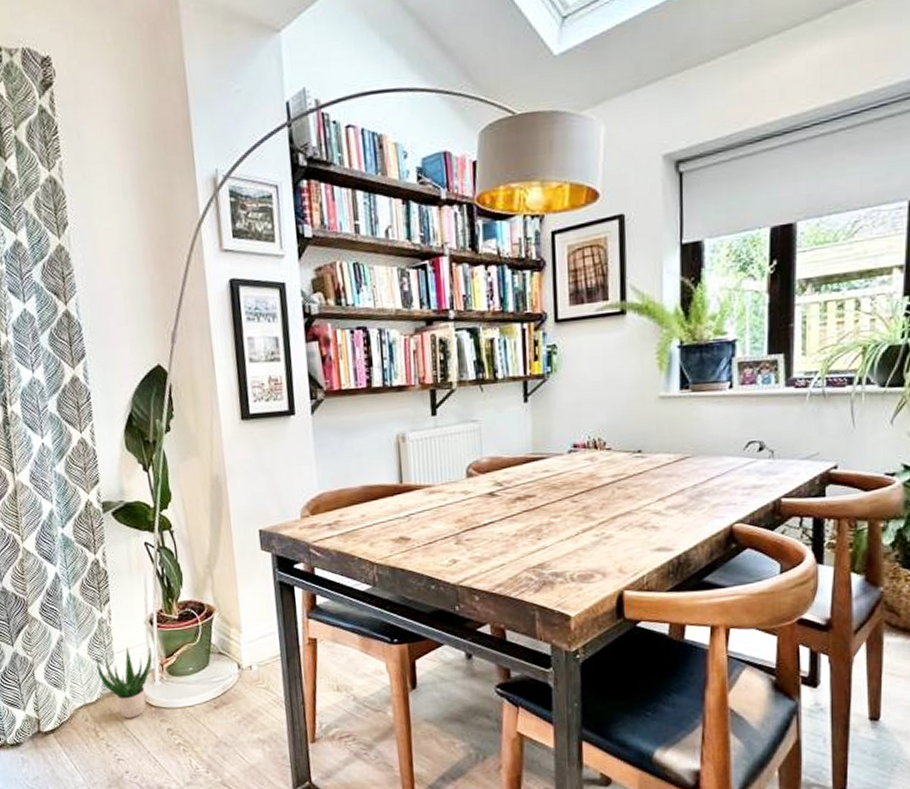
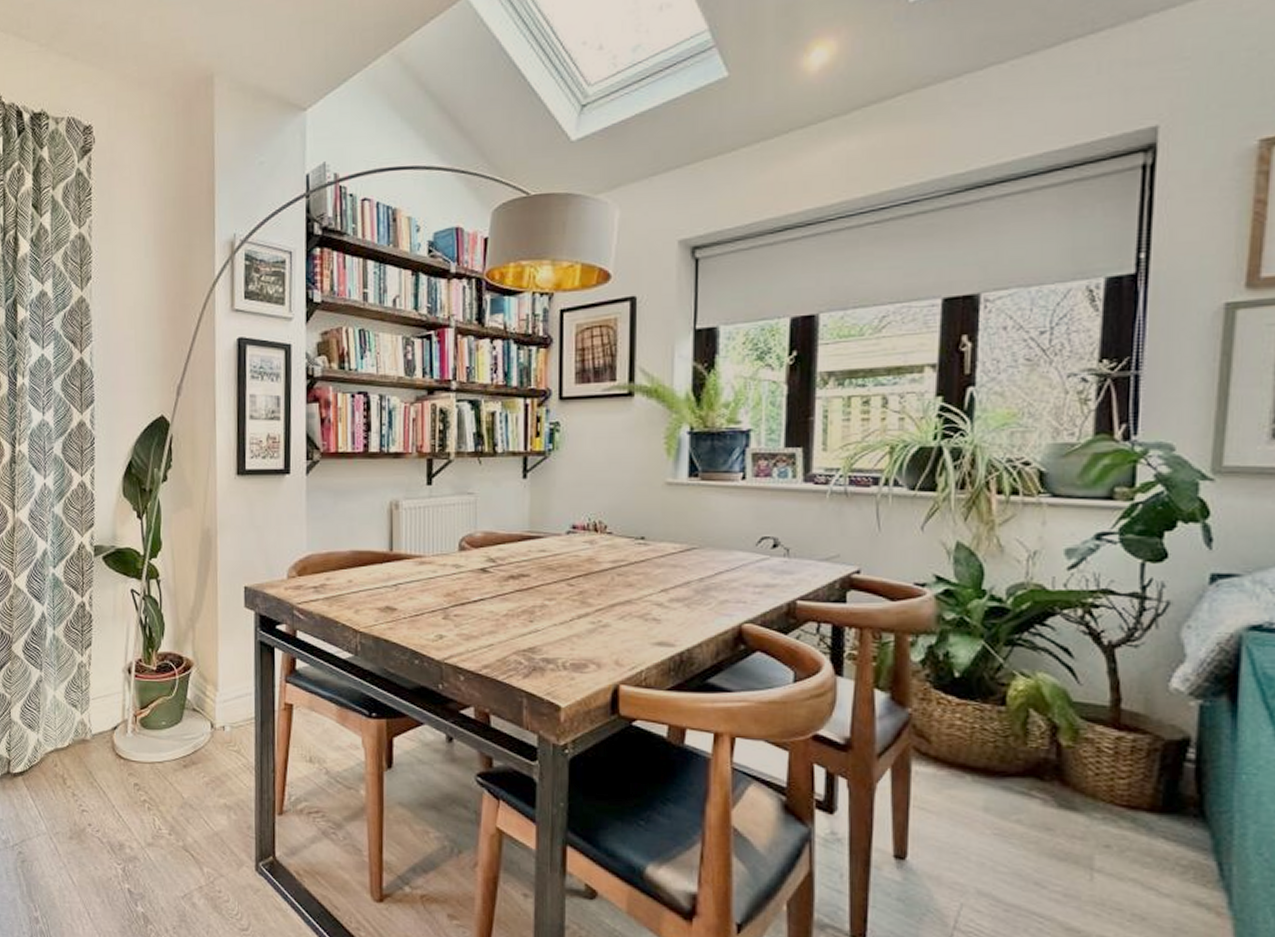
potted plant: present [95,646,152,719] -> none [71,693,127,769]

